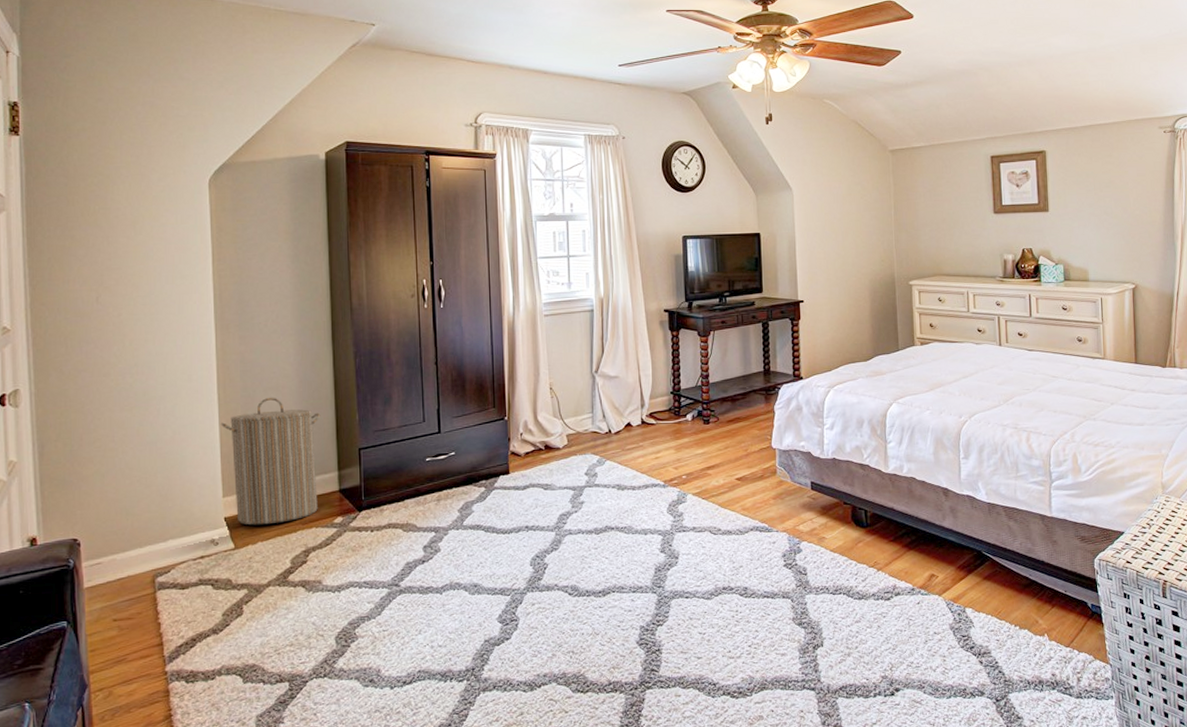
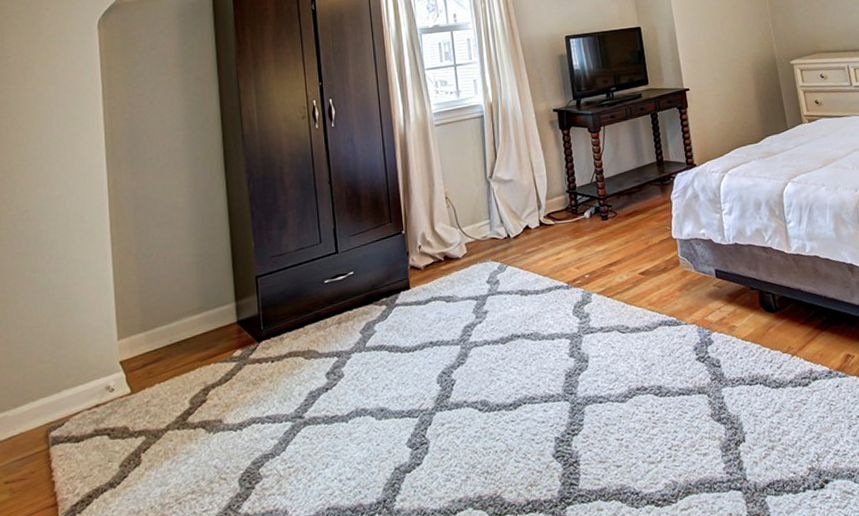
laundry hamper: present [221,397,321,525] -> none [115,231,216,367]

